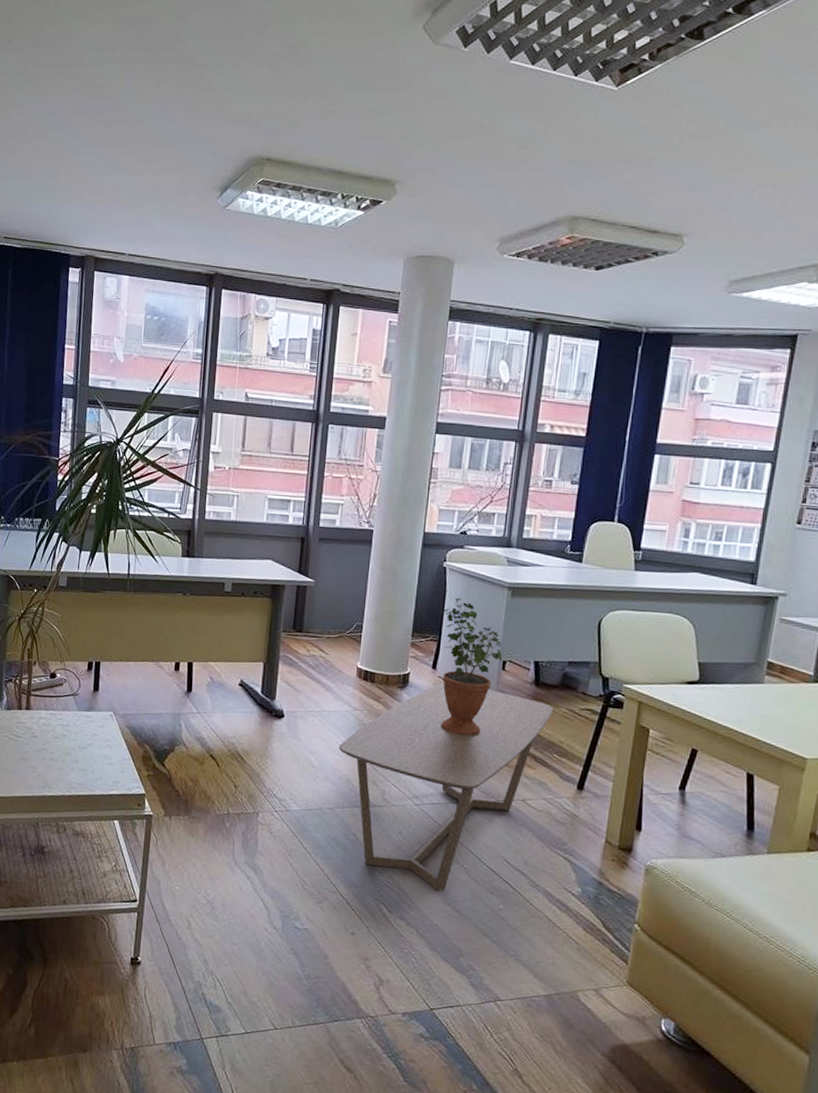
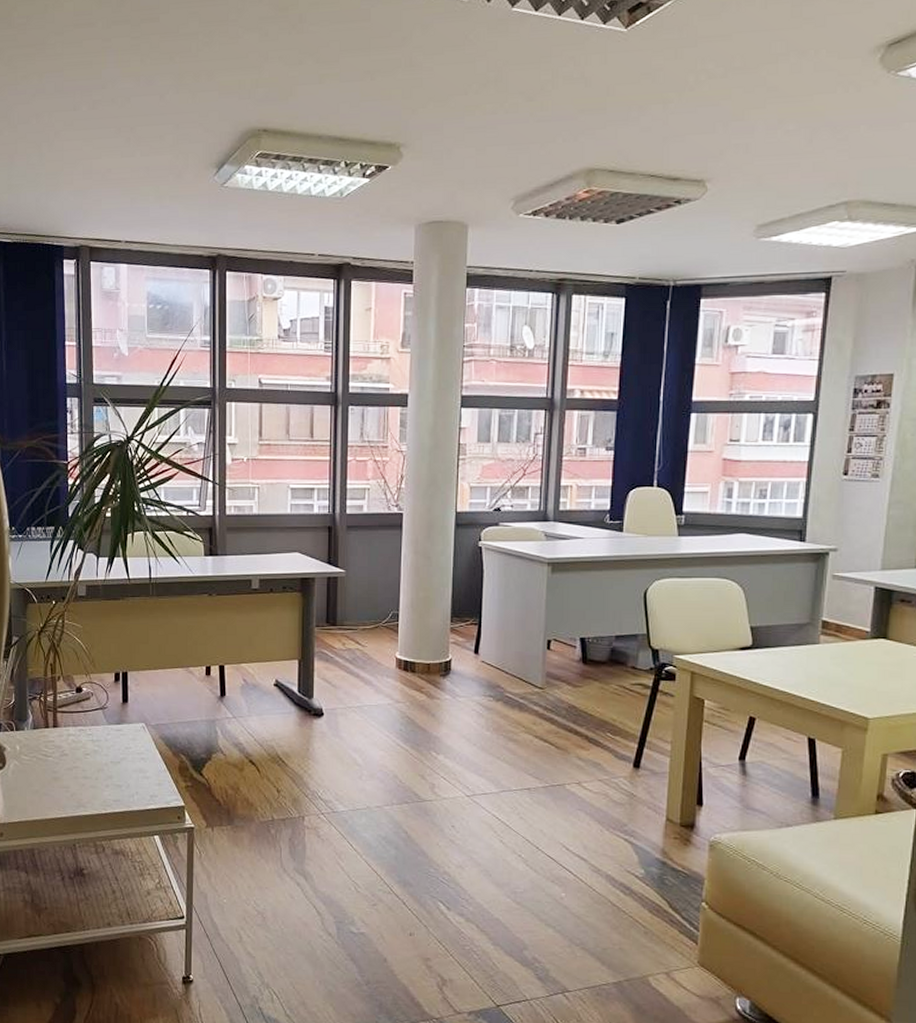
coffee table: present [338,683,554,891] -> none [382,667,604,884]
potted plant: present [439,598,503,736] -> none [478,578,546,721]

